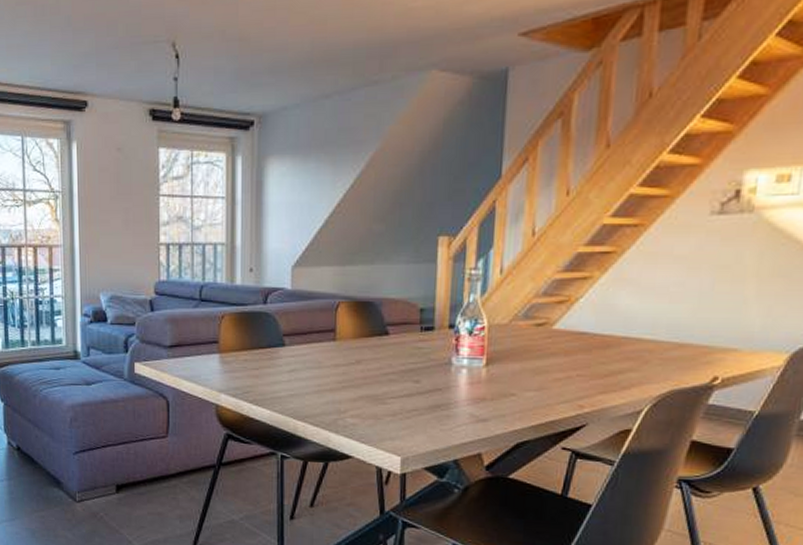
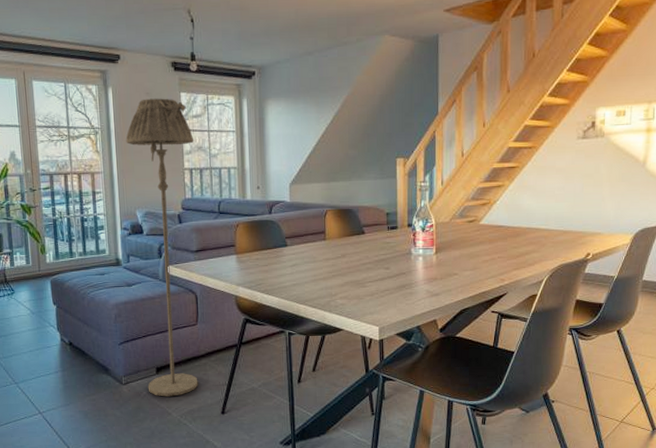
floor lamp: none [90,155,174,522] -> present [125,98,198,397]

